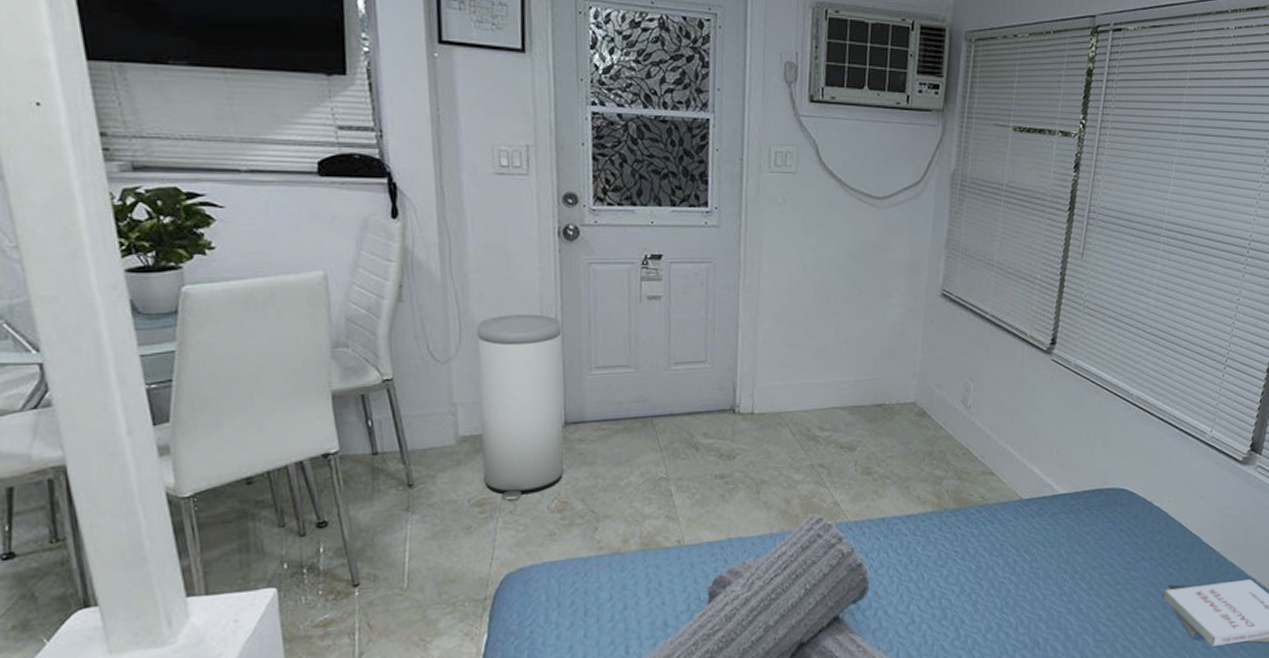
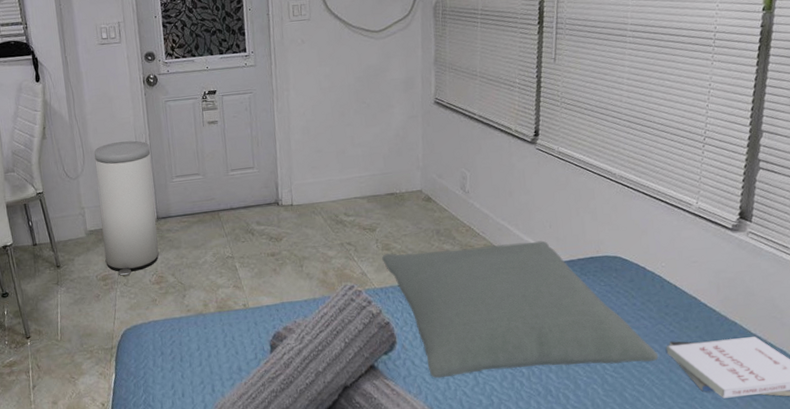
pillow: none [861,468,1155,632] -> present [382,240,659,379]

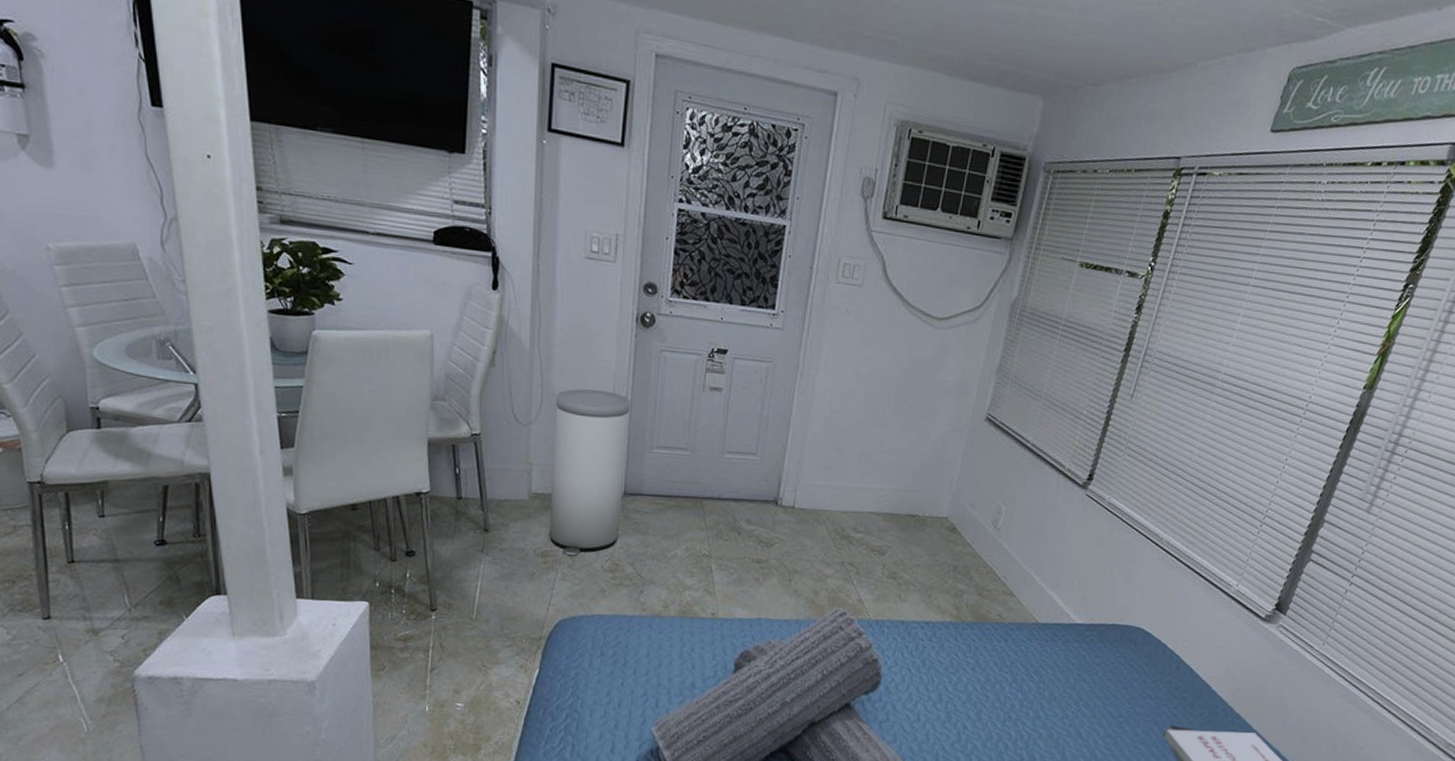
pillow: present [382,240,659,379] -> none [885,582,1155,743]

